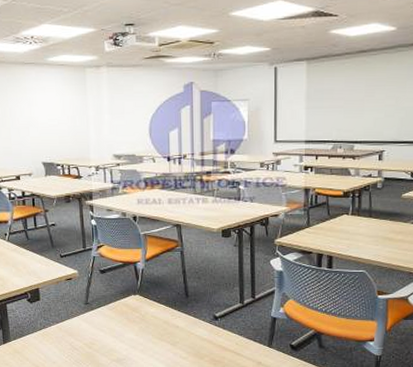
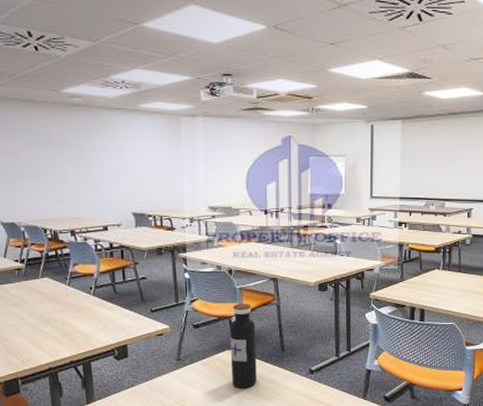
water bottle: none [134,249,162,333] -> present [229,303,257,389]

